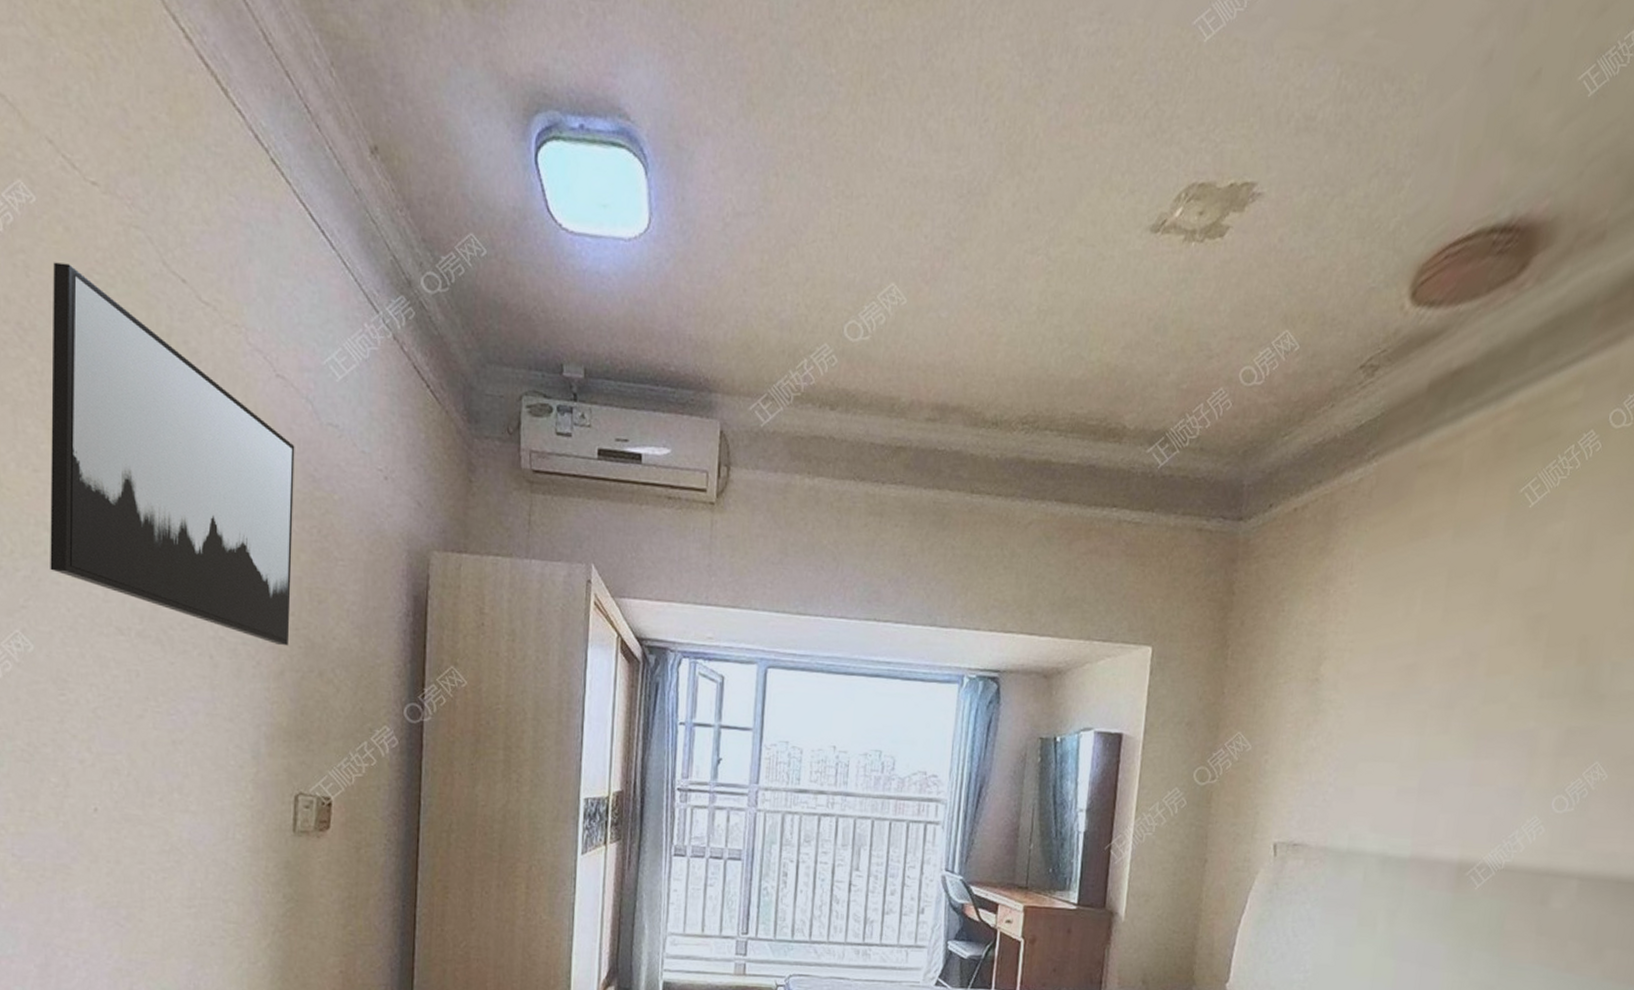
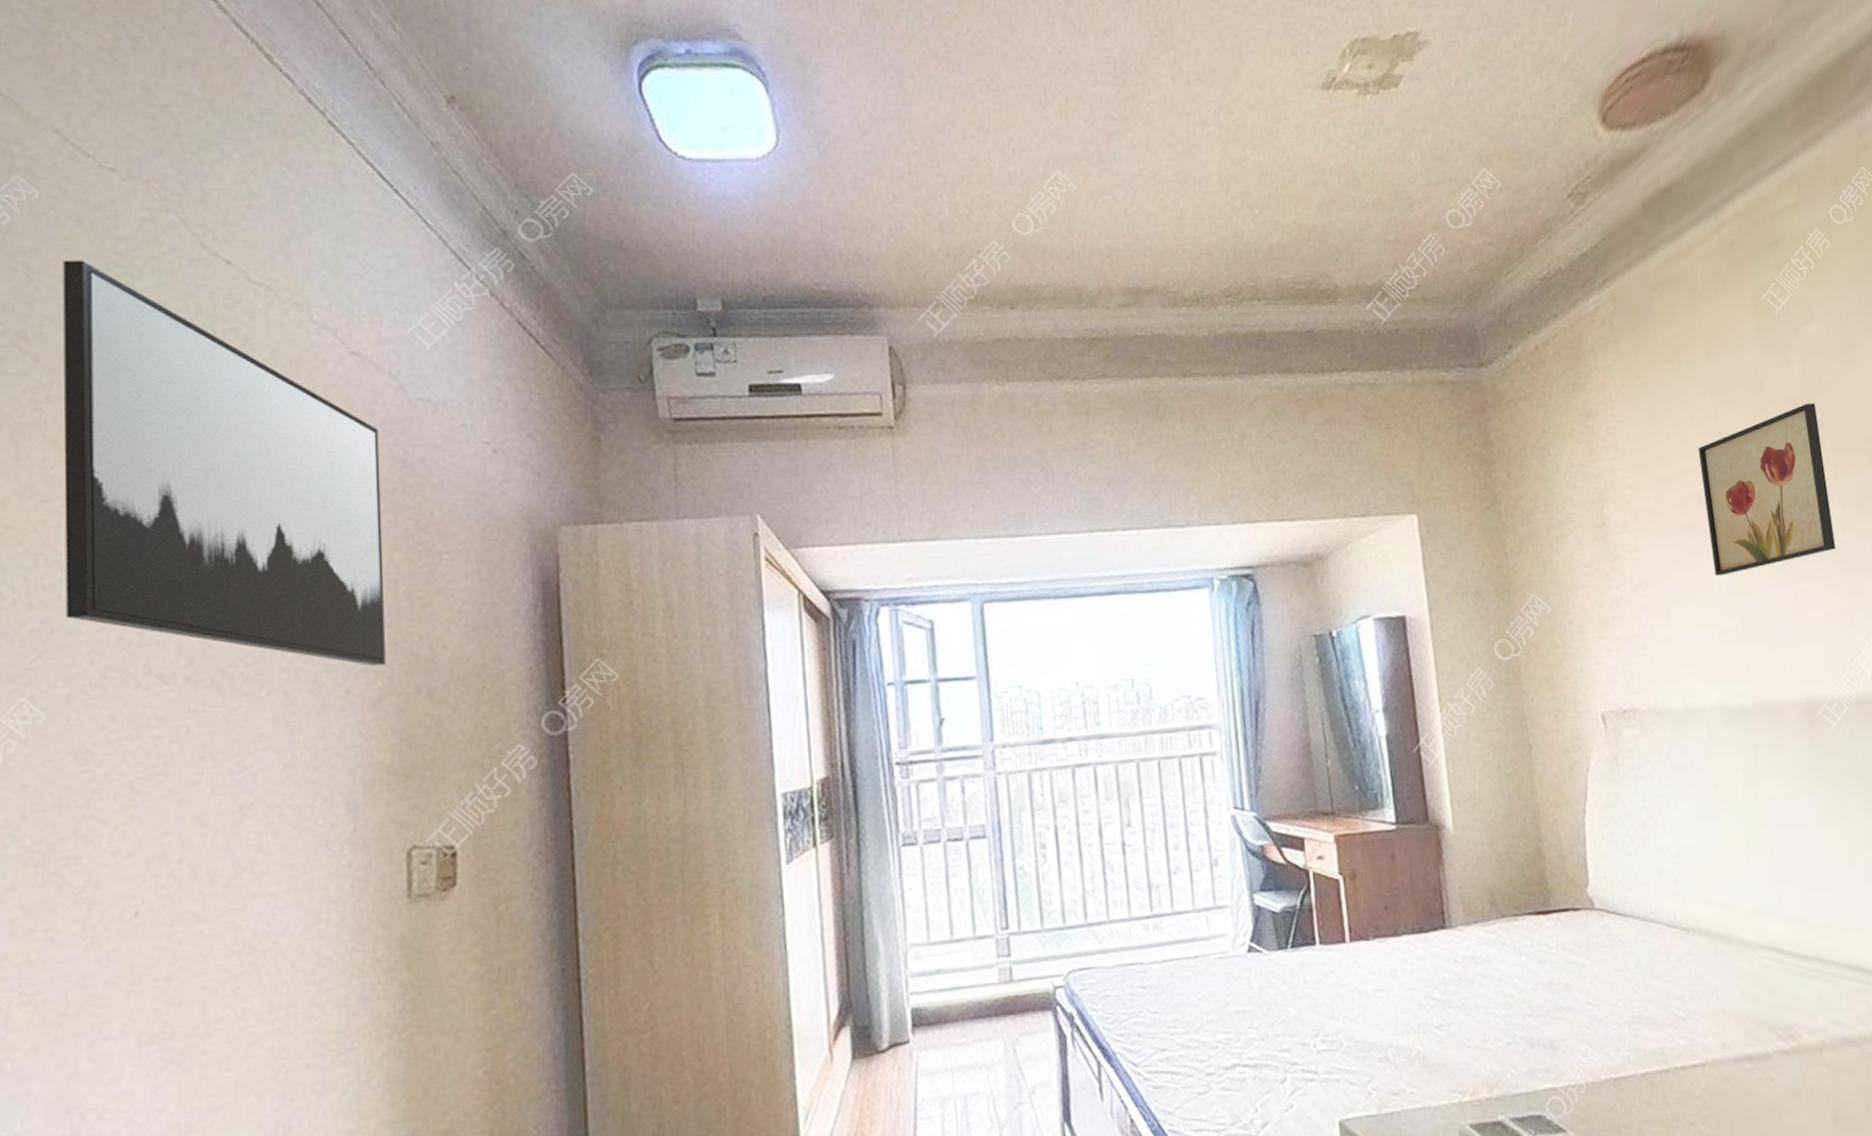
wall art: none [1406,597,1543,742] -> present [1697,403,1836,577]

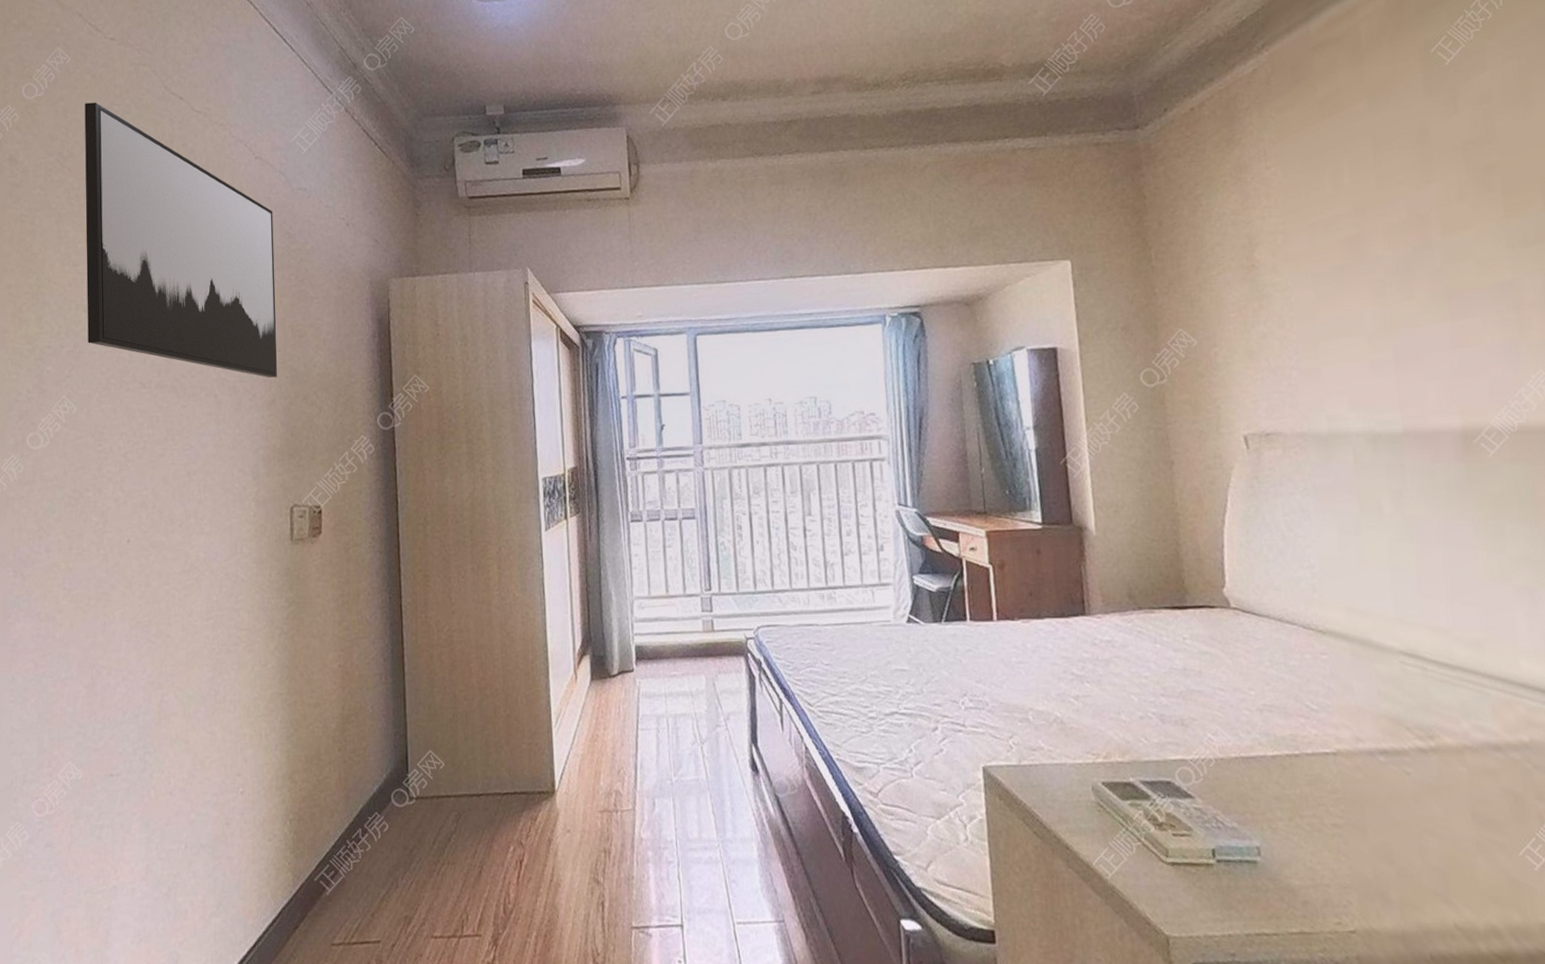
wall art: present [1697,403,1836,577] -> none [1354,148,1502,313]

